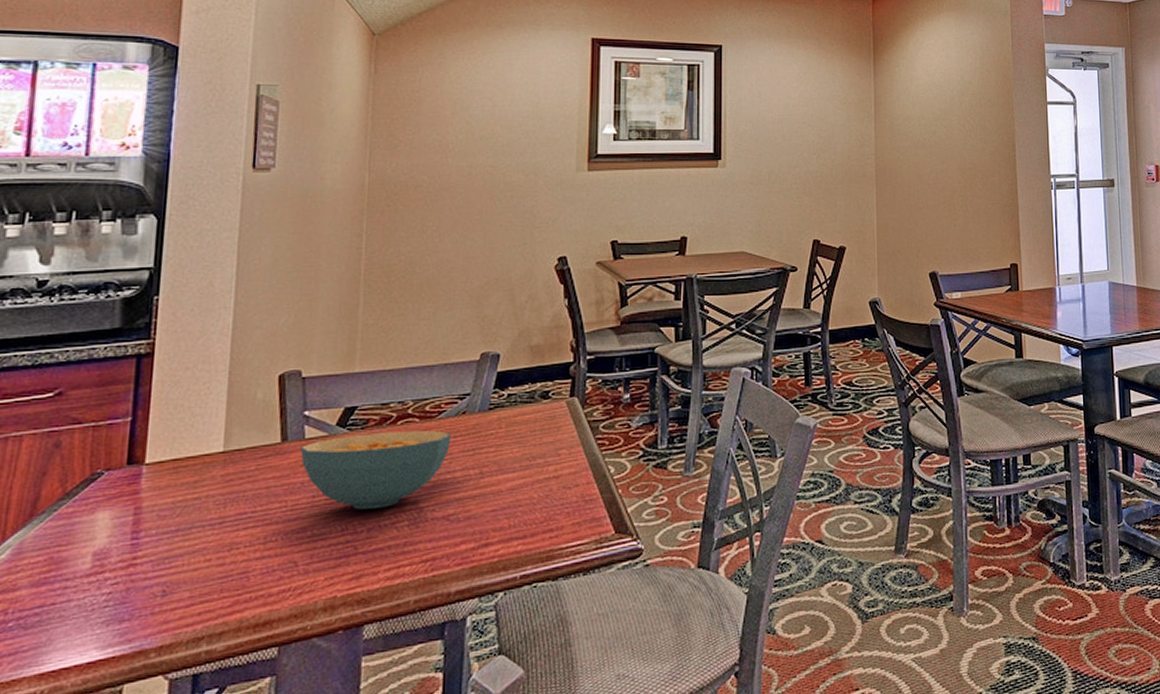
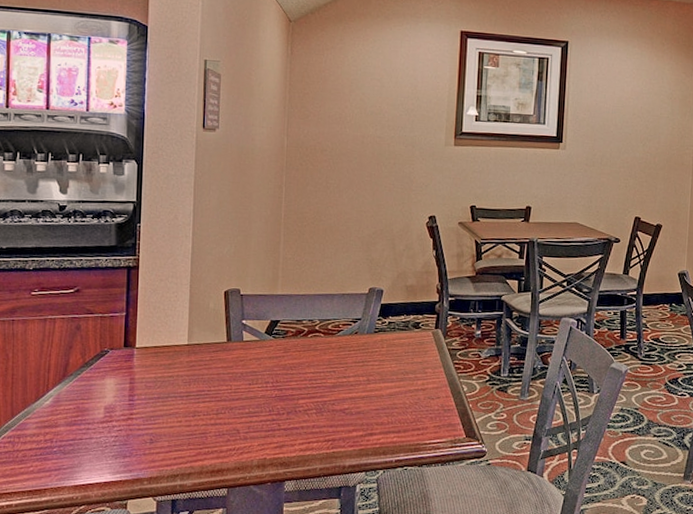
cereal bowl: present [300,430,451,510] -> none [240,341,347,398]

